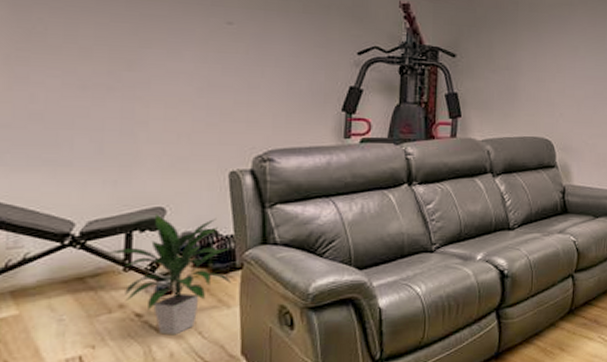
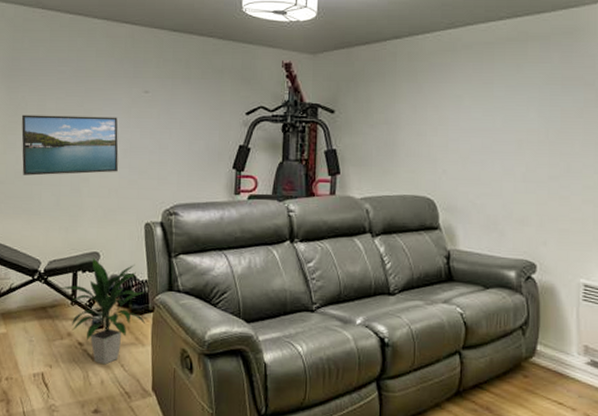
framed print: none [37,41,191,118] -> present [21,114,119,176]

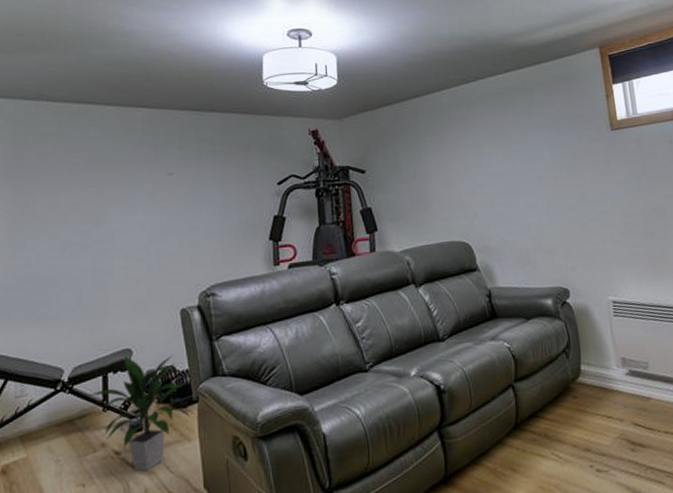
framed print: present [21,114,119,176] -> none [30,203,145,278]

